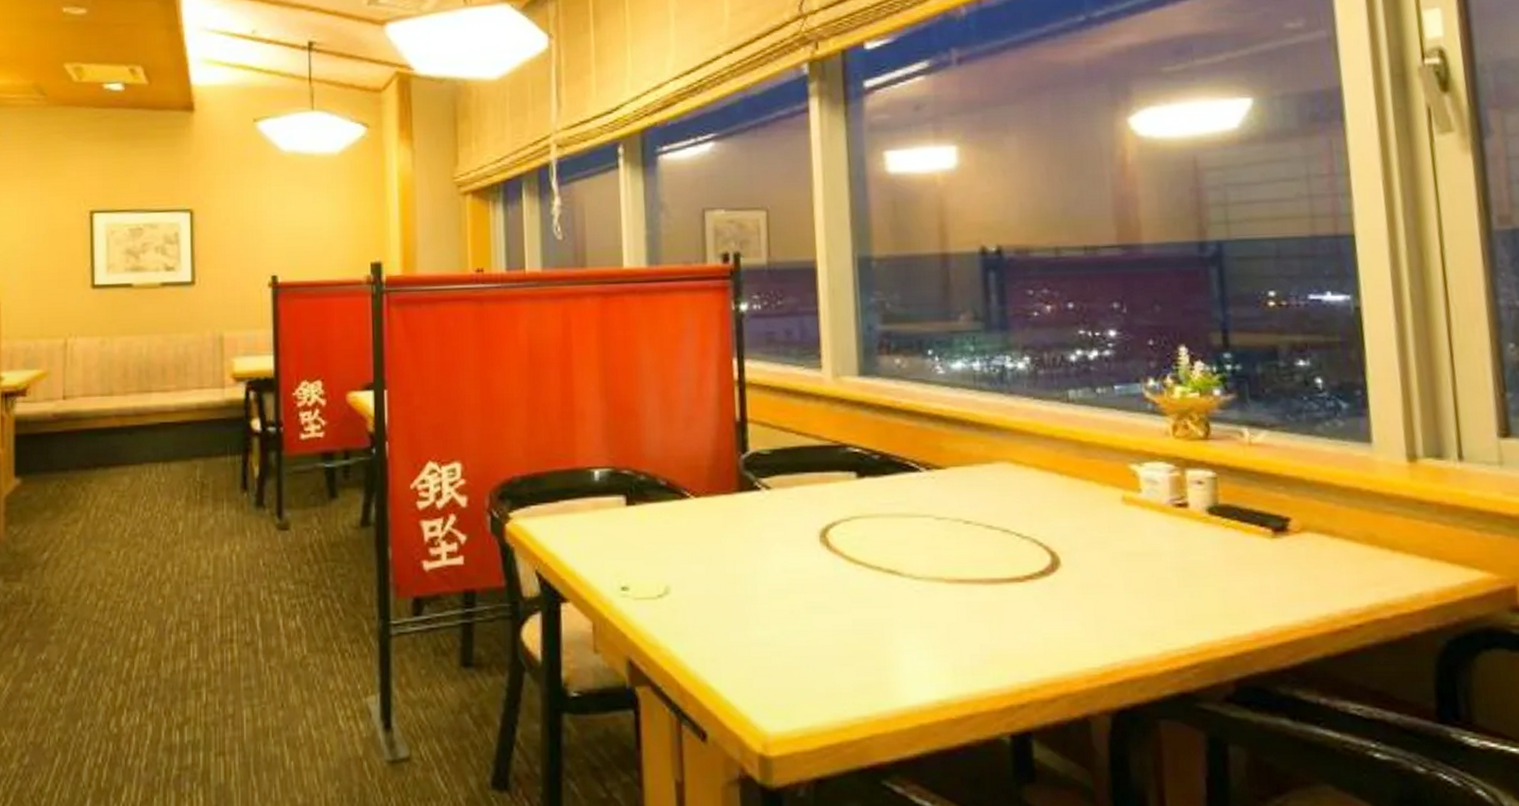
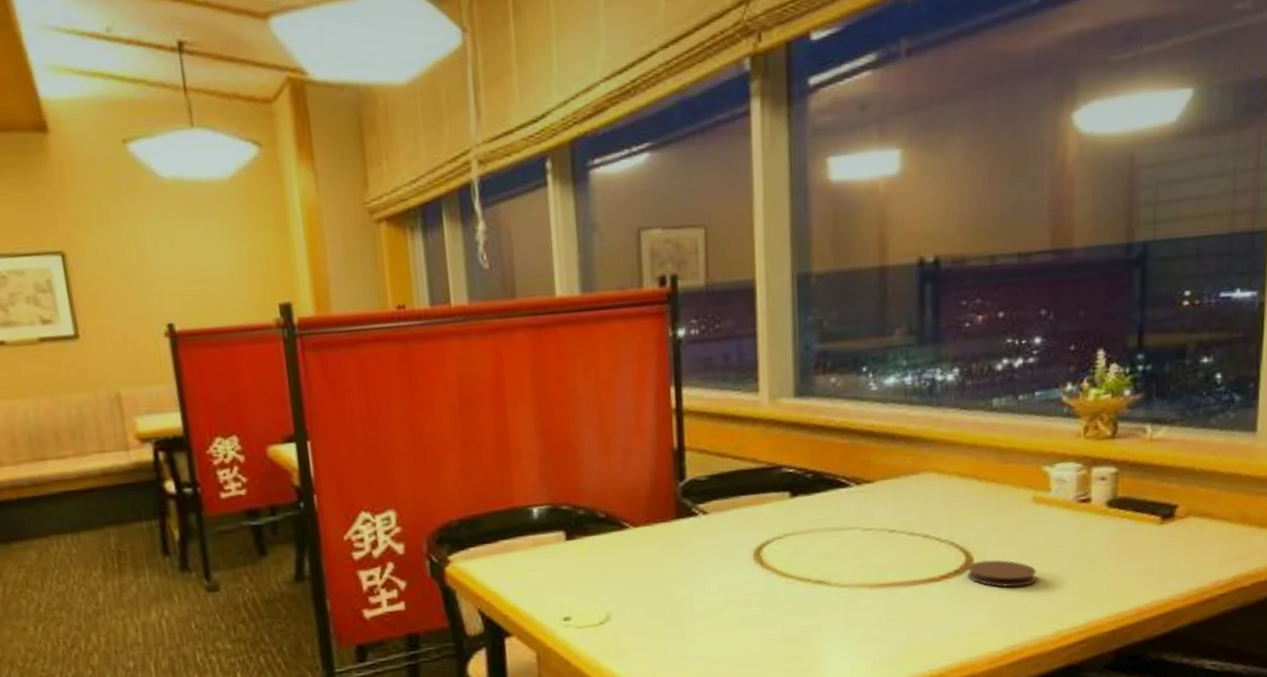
coaster: none [1054,562,1134,596] -> present [968,559,1036,588]

